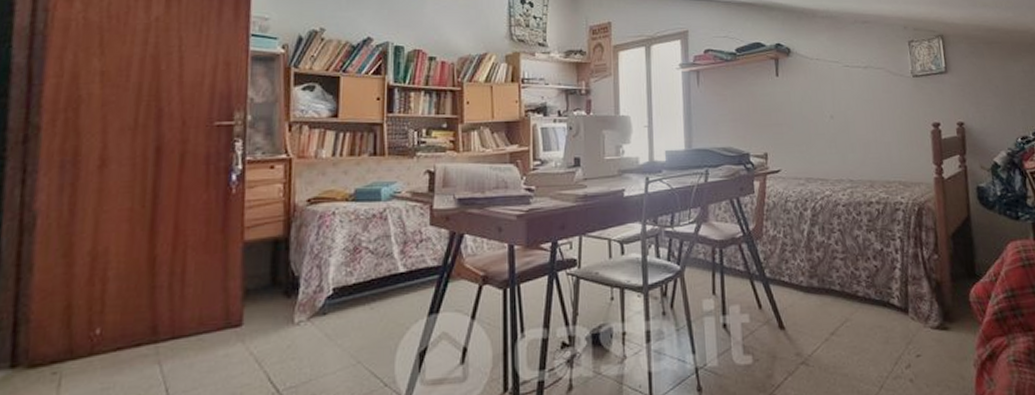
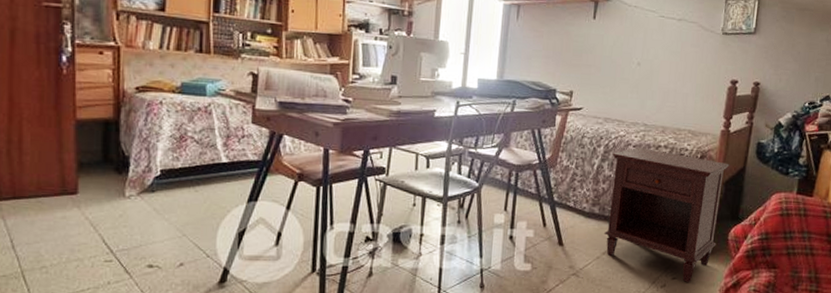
nightstand: none [821,206,958,360] -> present [604,148,730,283]

